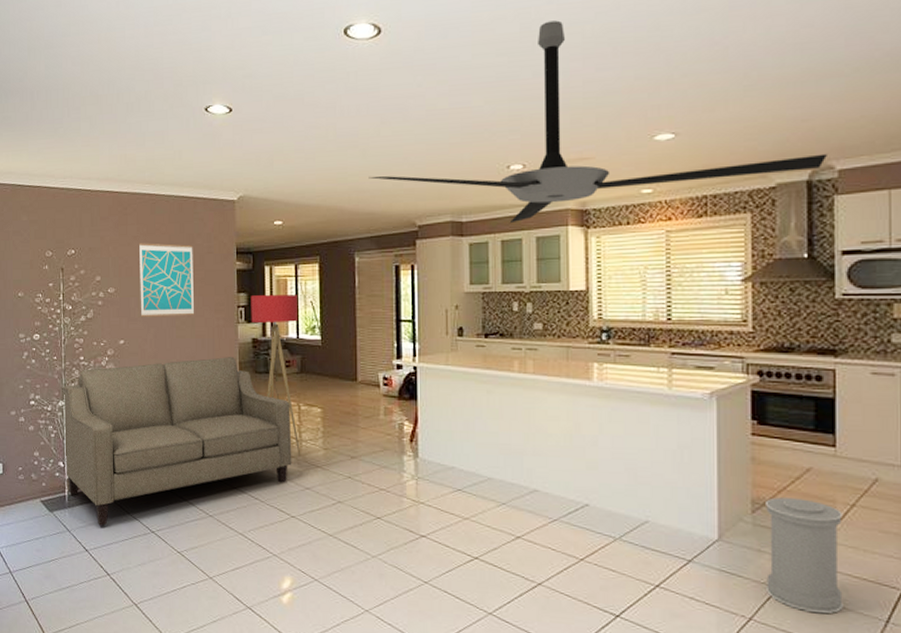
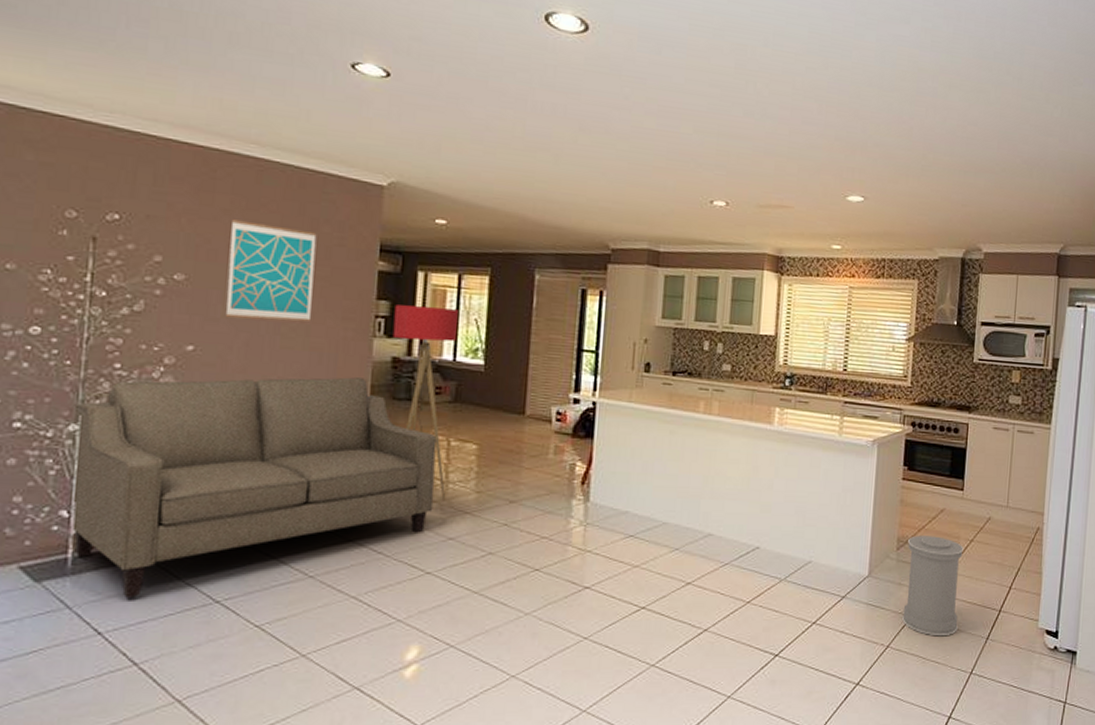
ceiling fan: present [368,20,827,224] -> none [559,63,977,261]

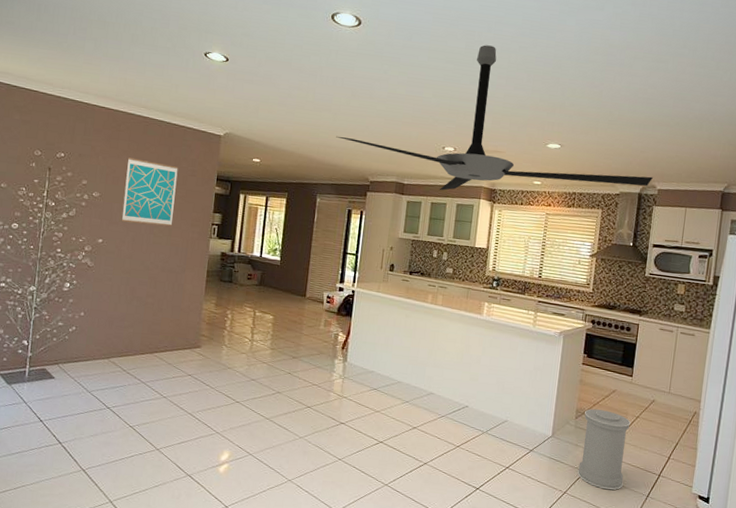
sofa: present [70,377,437,598] -> none [28,261,247,400]
floor lamp: present [392,305,459,502] -> none [222,217,265,354]
ceiling fan: none [559,63,977,261] -> present [336,45,653,191]

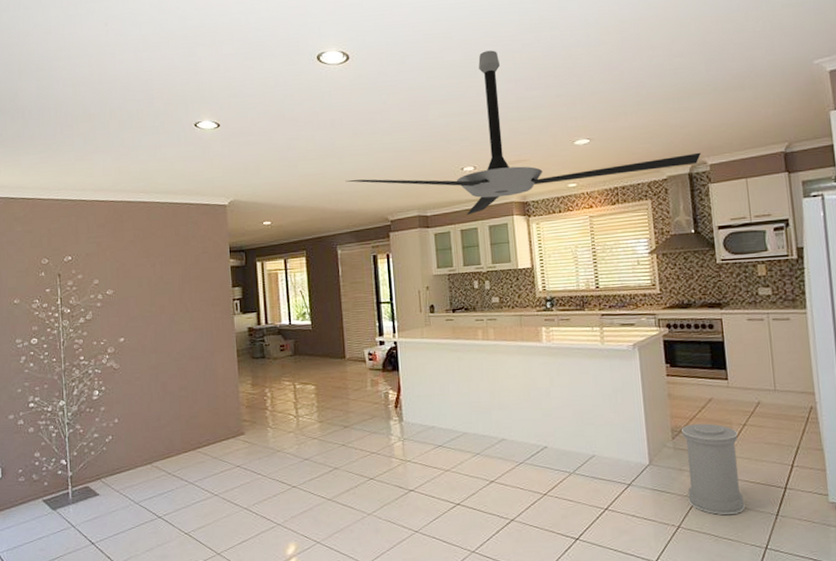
wall art: present [122,157,179,227] -> none [136,246,193,315]

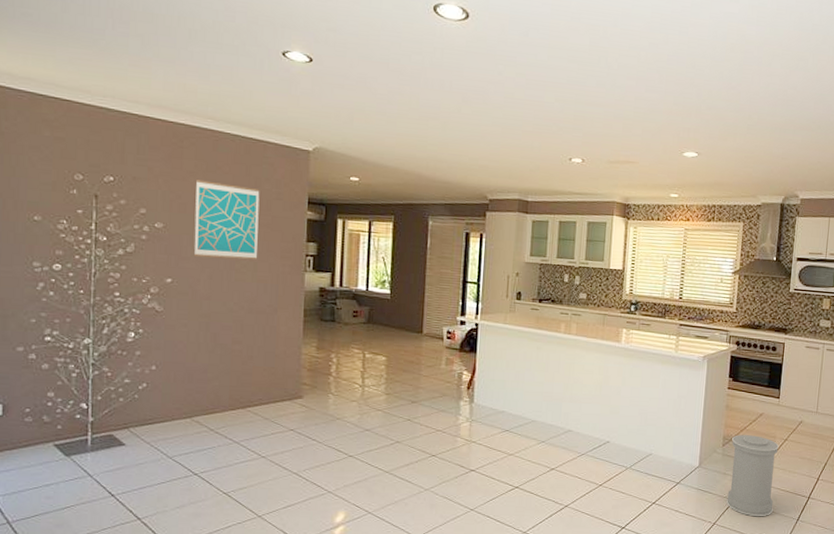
wall art: none [136,246,193,315] -> present [194,180,260,260]
ceiling fan: present [345,50,701,216] -> none [447,41,795,208]

